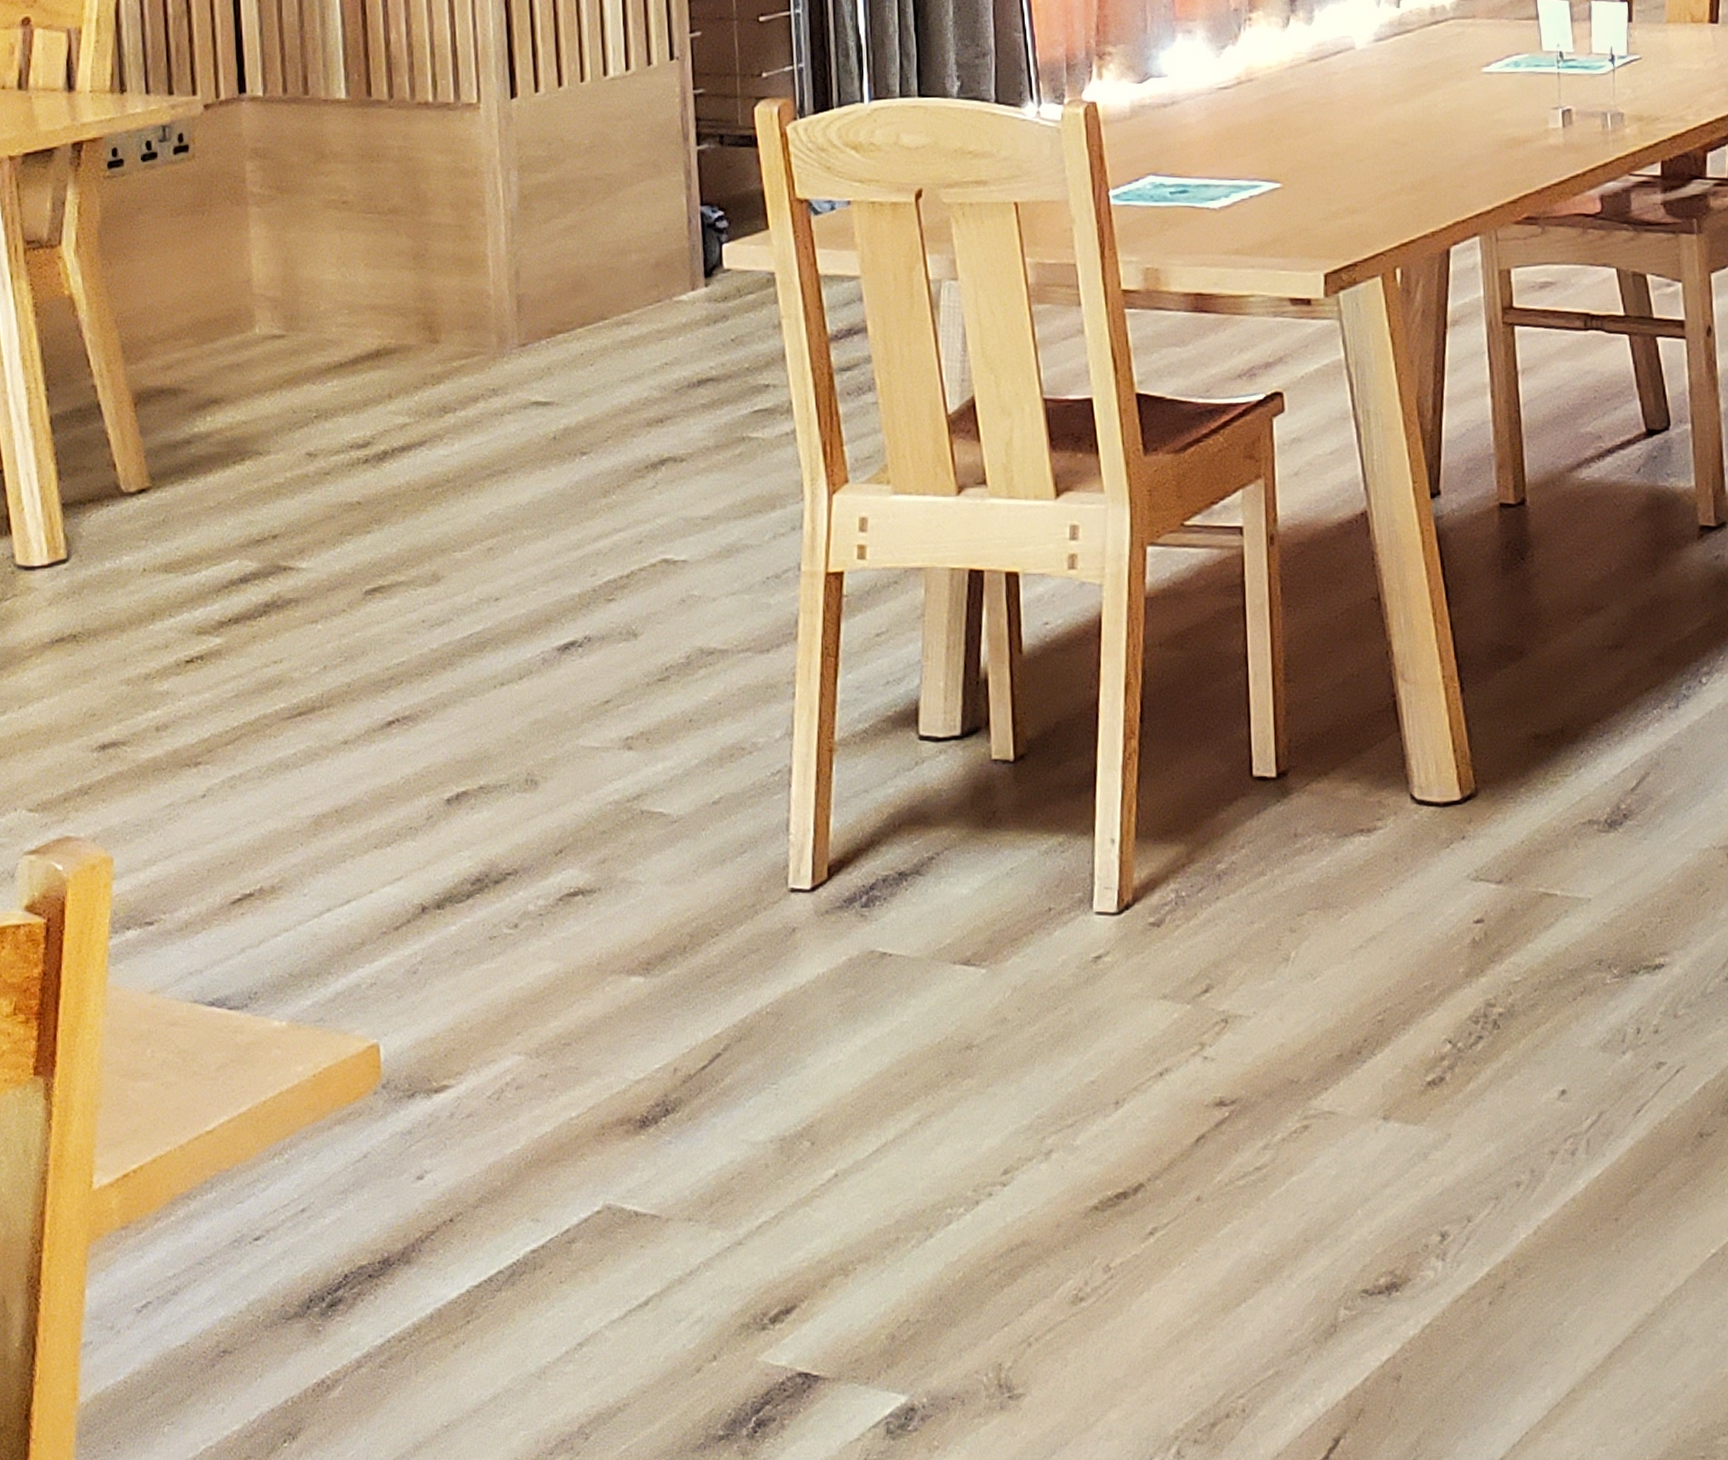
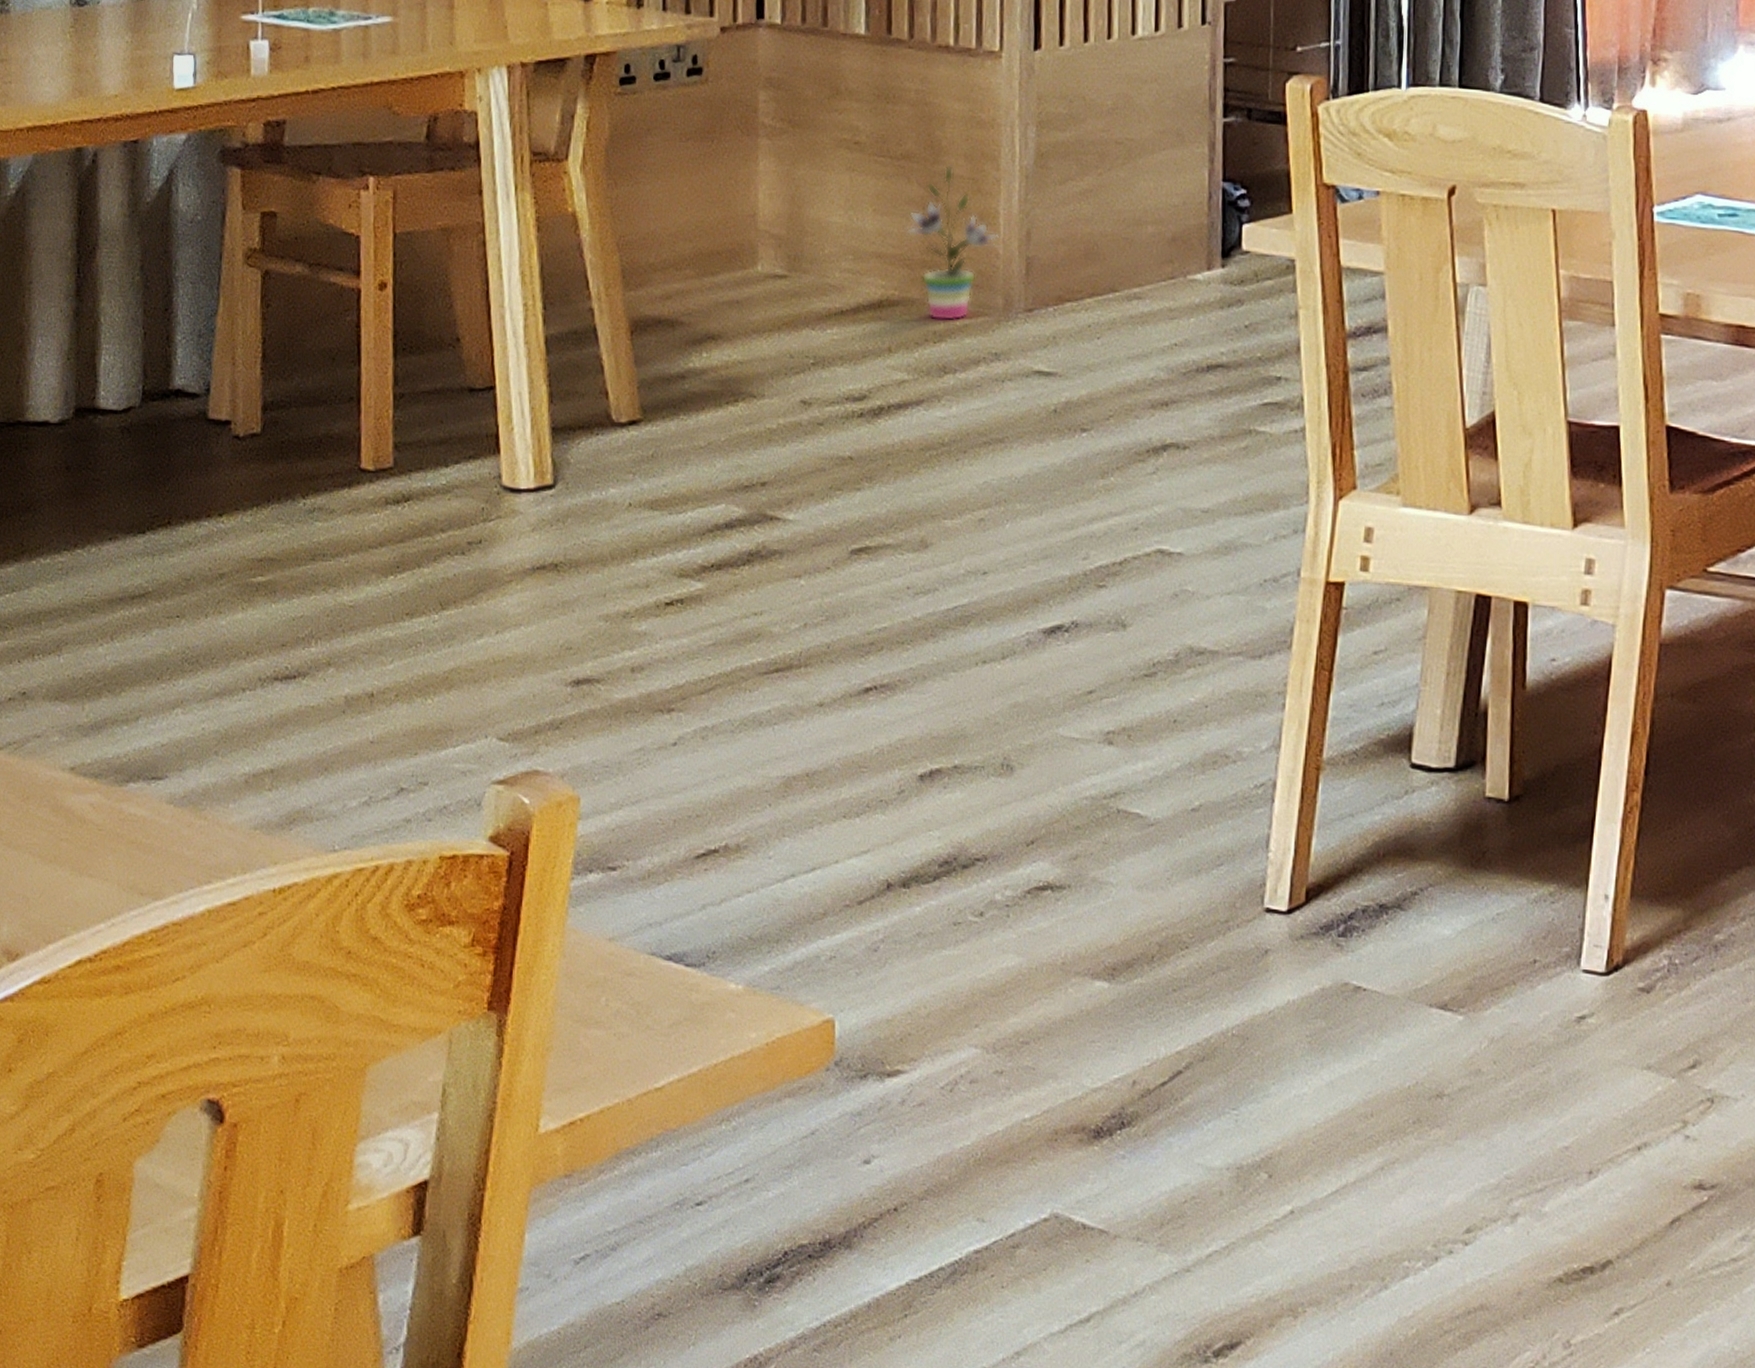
potted plant: none [398,216,489,364] -> present [906,166,999,322]

